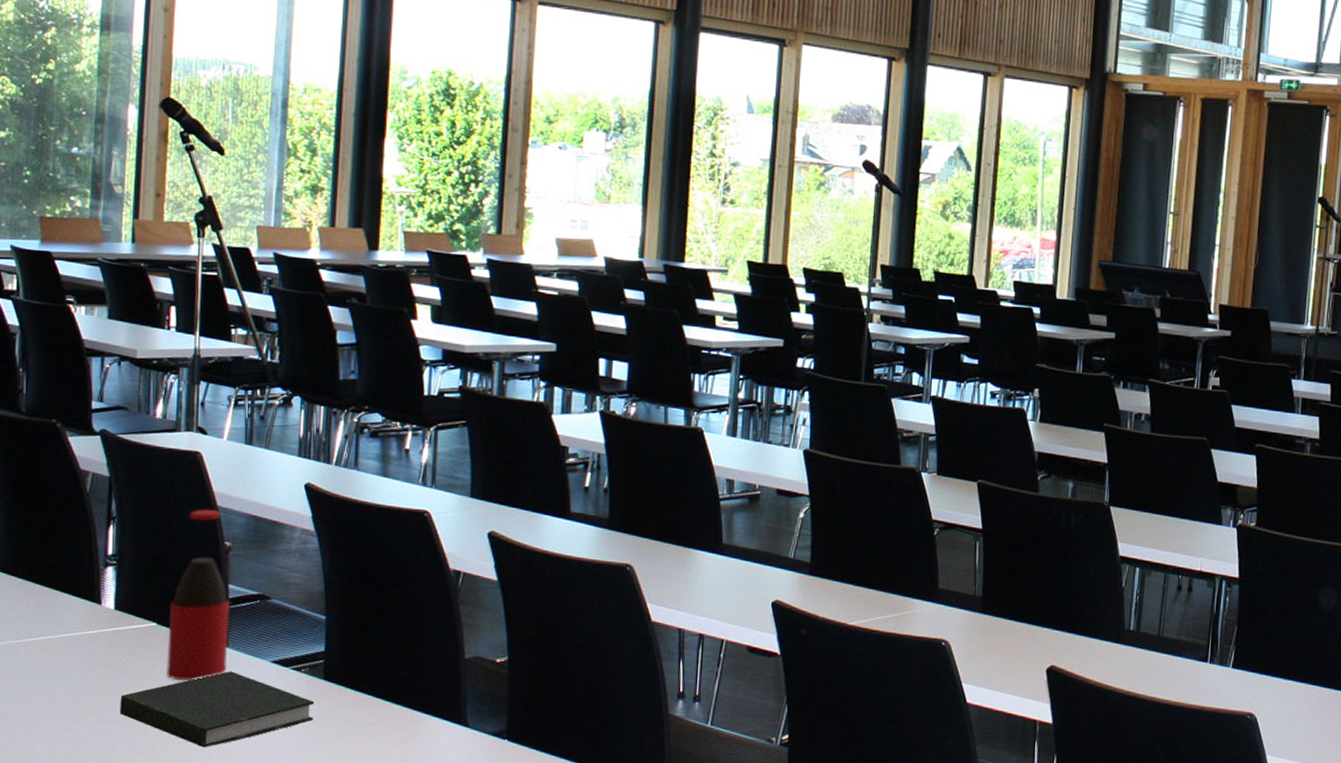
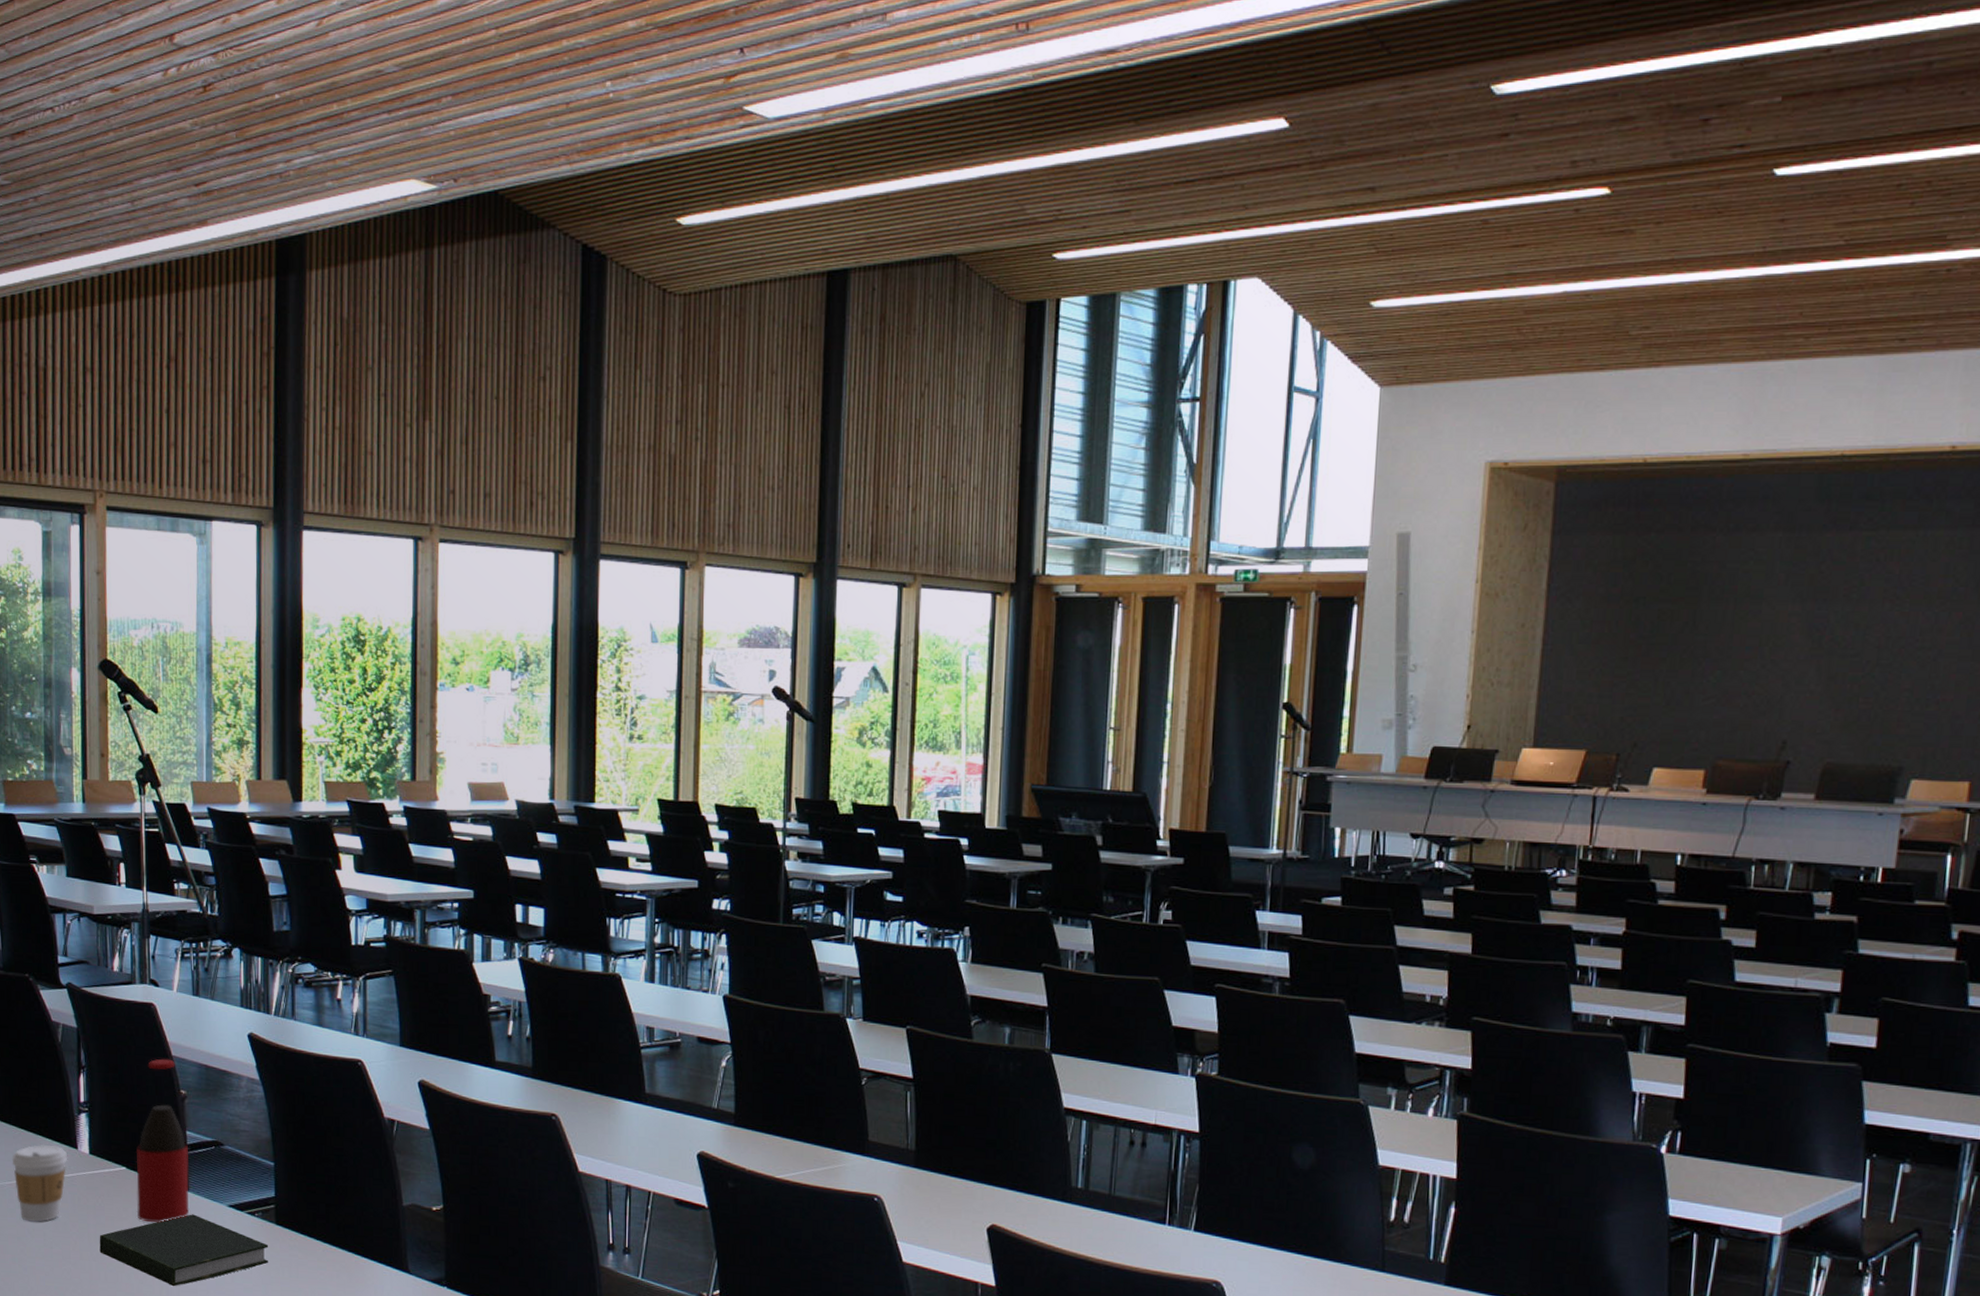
coffee cup: none [21,599,89,683] -> present [11,1144,68,1222]

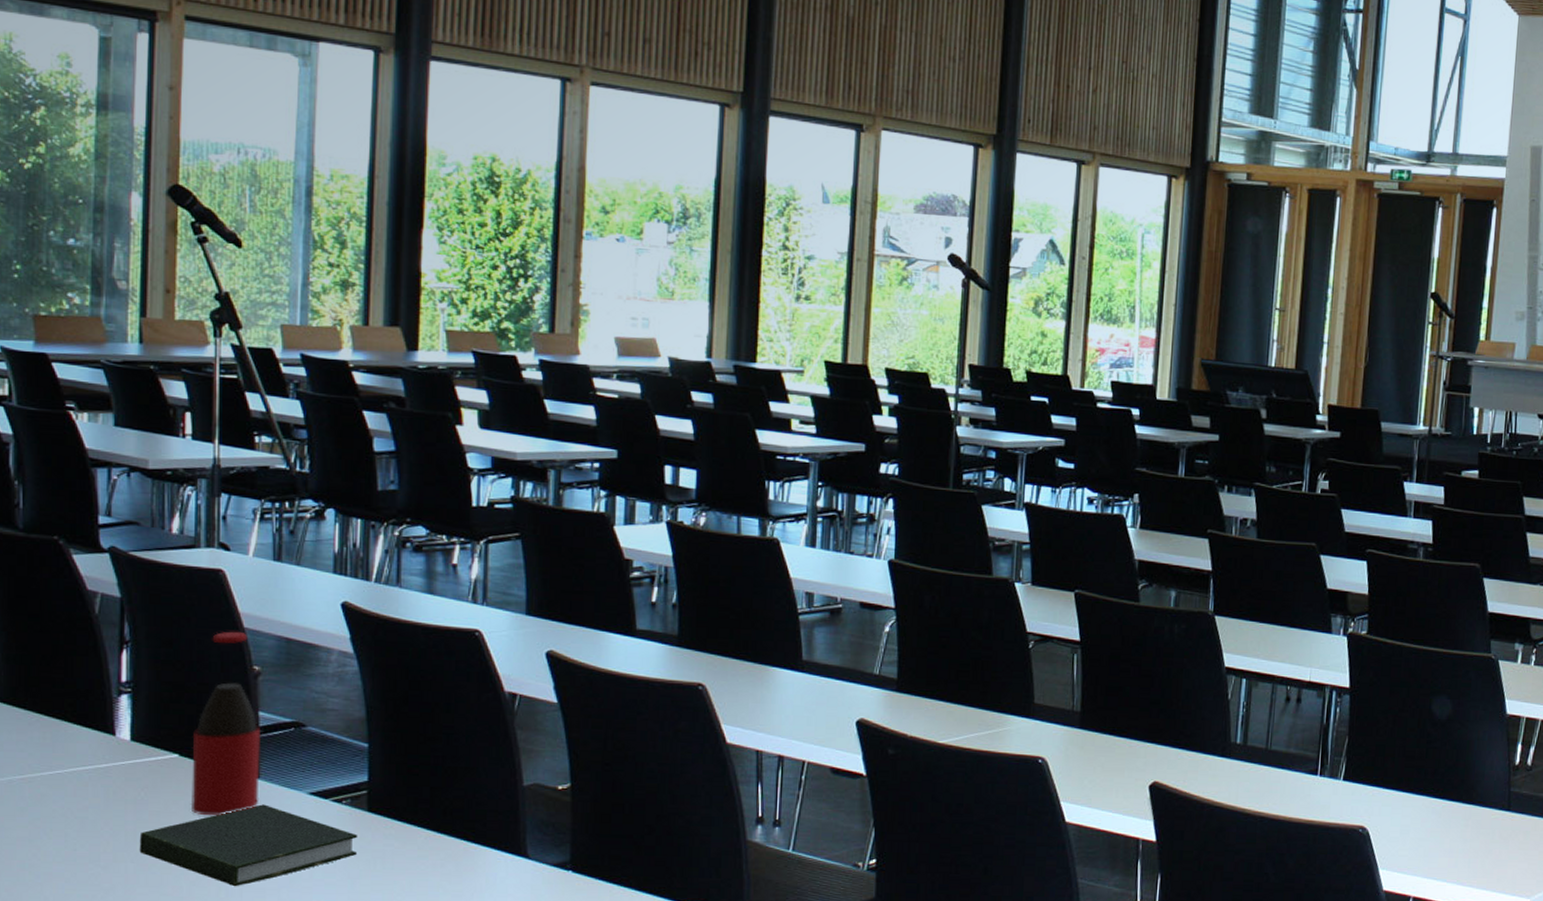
coffee cup: present [11,1144,68,1222] -> none [25,731,102,821]

